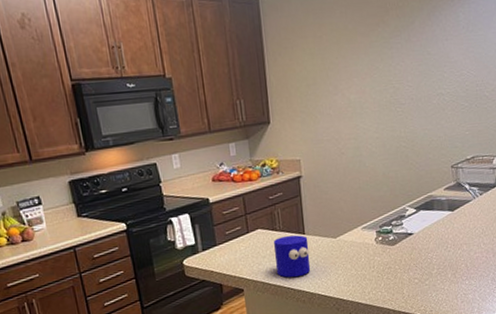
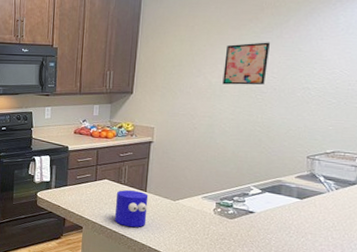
wall art: none [359,47,402,100] -> present [222,42,270,85]

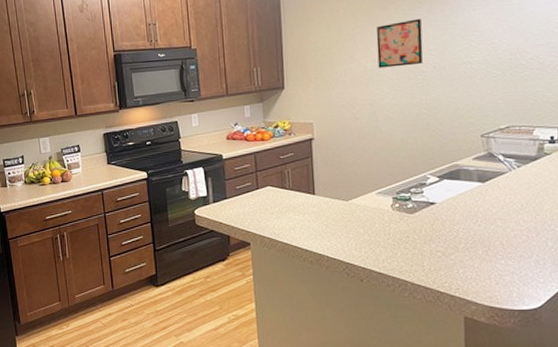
cup: present [115,190,149,227] -> none [283,194,320,237]

